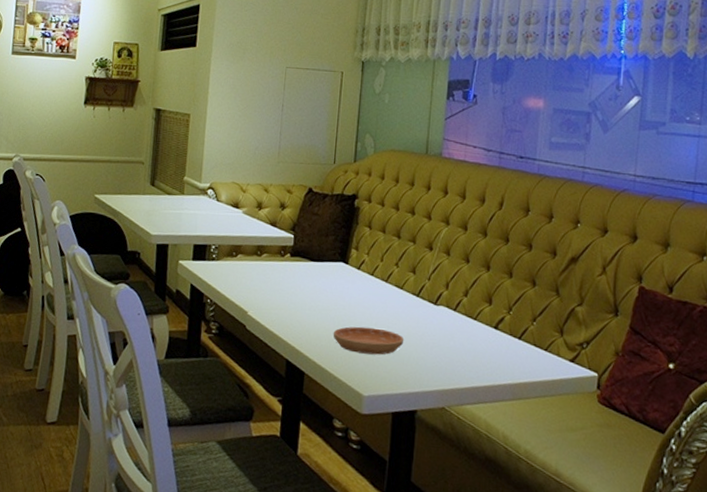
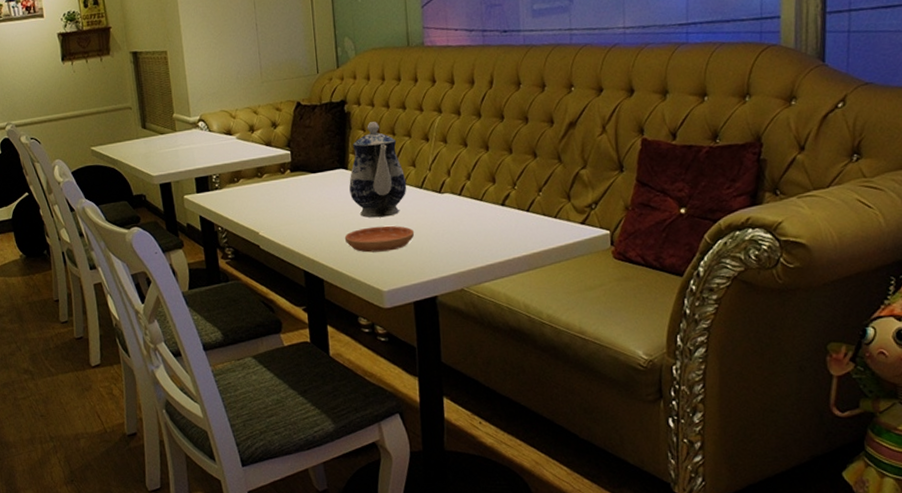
teapot: none [346,221,404,320] -> present [349,122,407,218]

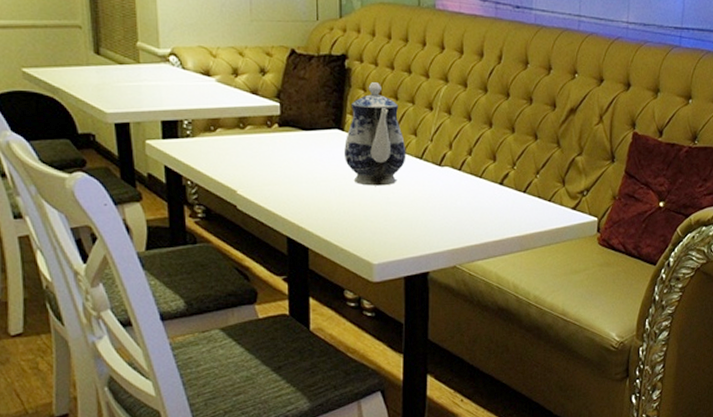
saucer: present [344,225,415,253] -> none [335,195,411,222]

